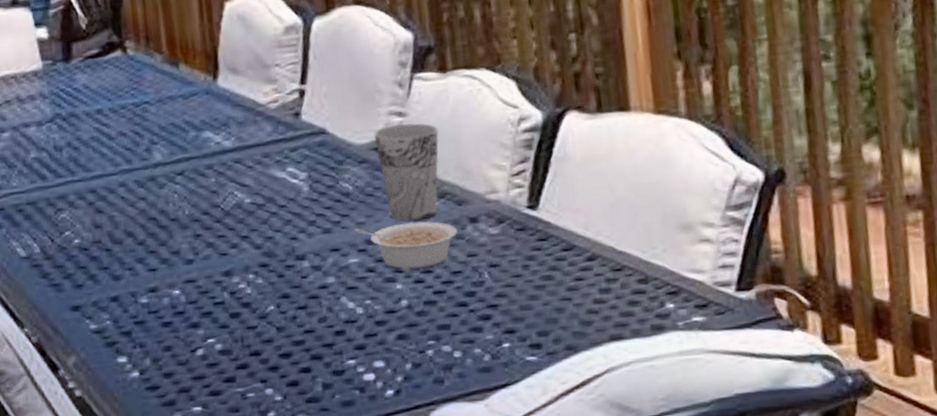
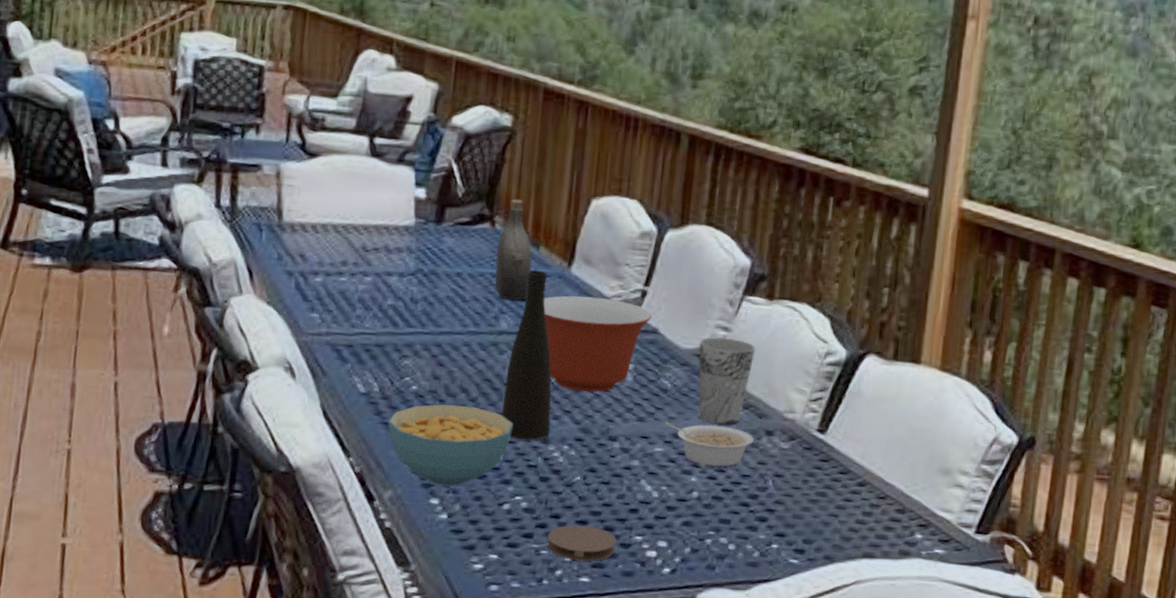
cereal bowl: none [56,250,190,342] -> present [387,404,514,487]
water jug: none [133,18,177,128] -> present [495,199,532,300]
vase: none [171,90,231,277] -> present [501,269,552,440]
mixing bowl: none [195,106,316,213] -> present [544,295,652,392]
coaster: none [251,358,329,399] -> present [547,525,616,562]

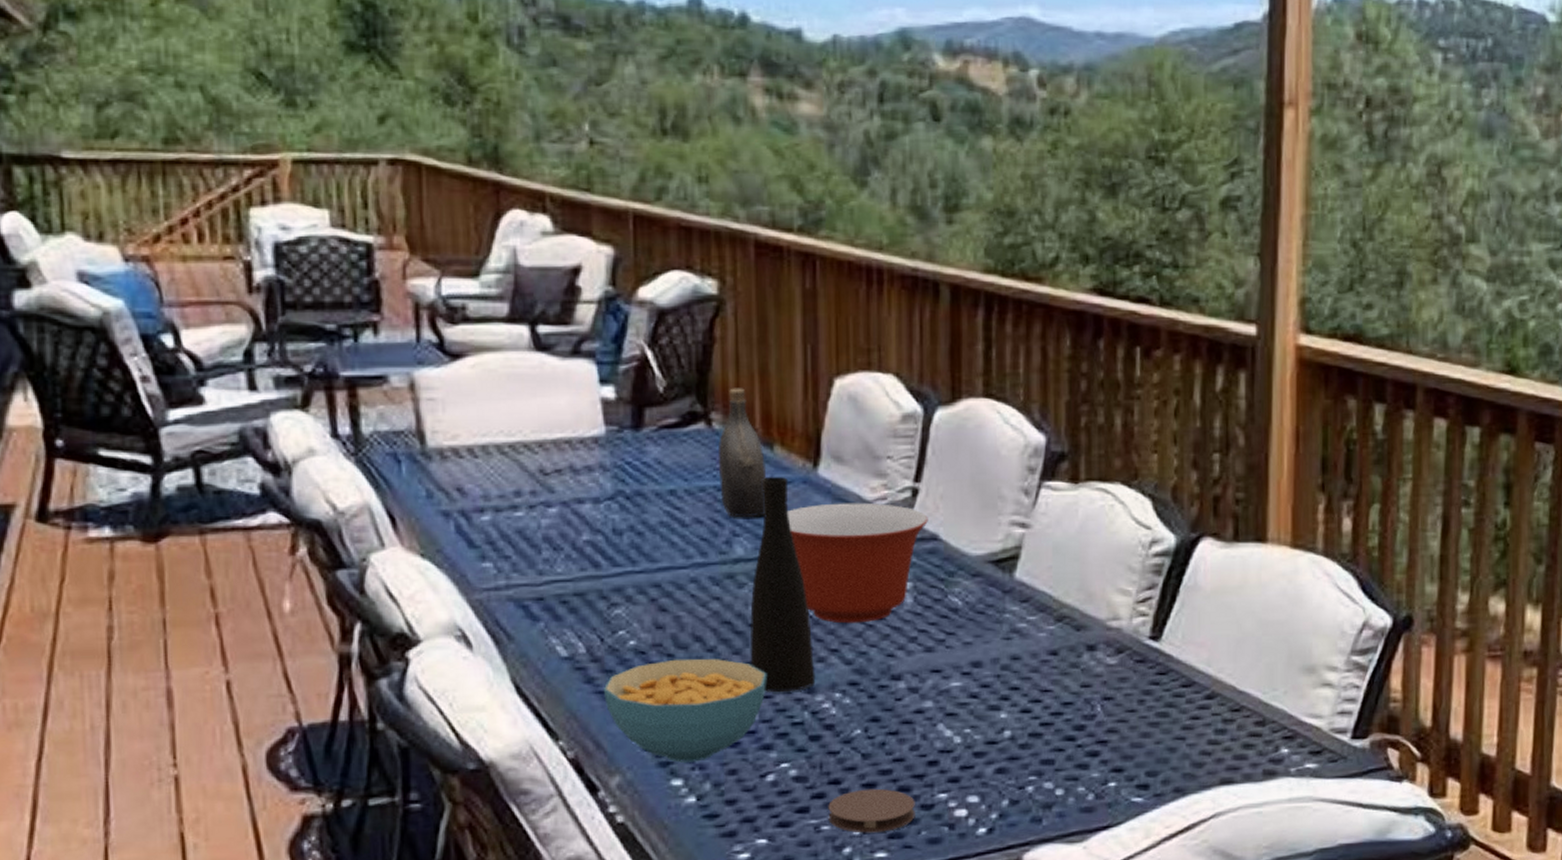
legume: present [664,421,754,470] -> none [959,645,1072,701]
cup: present [698,337,756,425] -> none [991,535,1063,645]

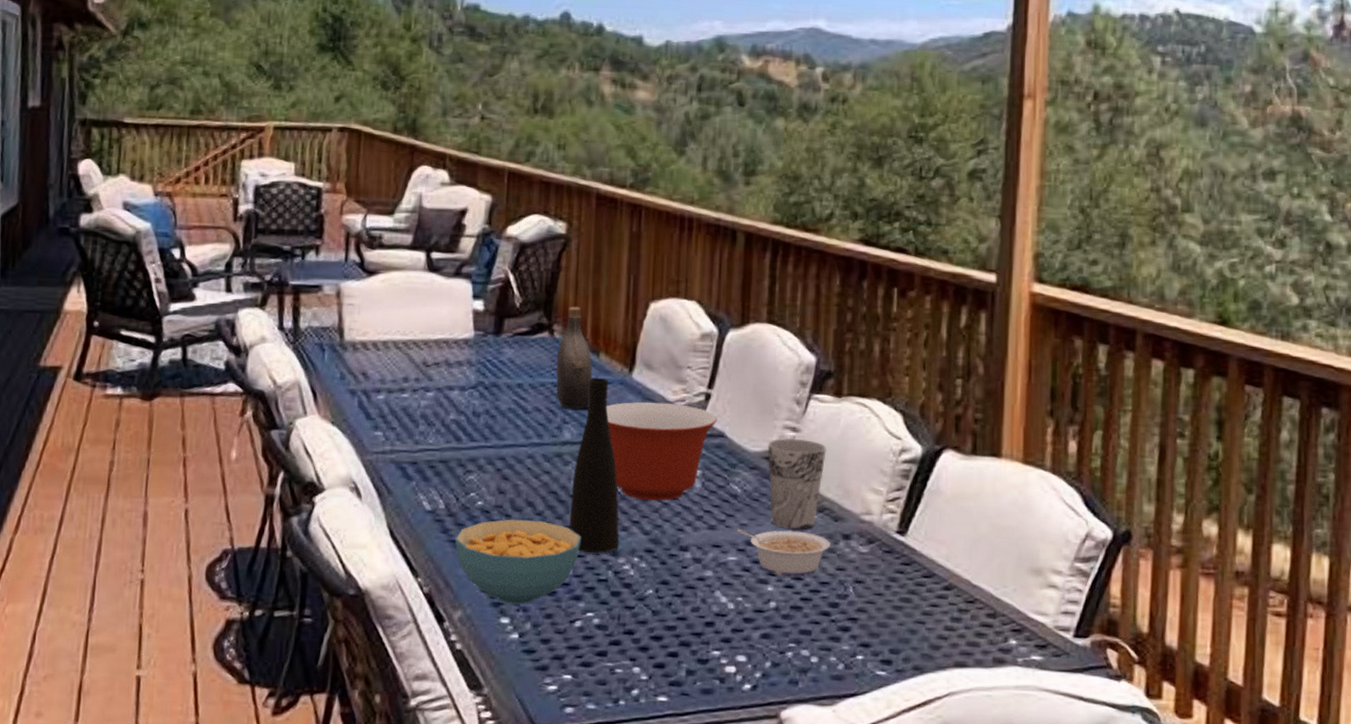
coaster: present [828,788,915,833] -> none [622,641,693,679]
legume: none [959,645,1072,701] -> present [736,528,830,578]
cup: none [991,535,1063,645] -> present [767,438,826,530]

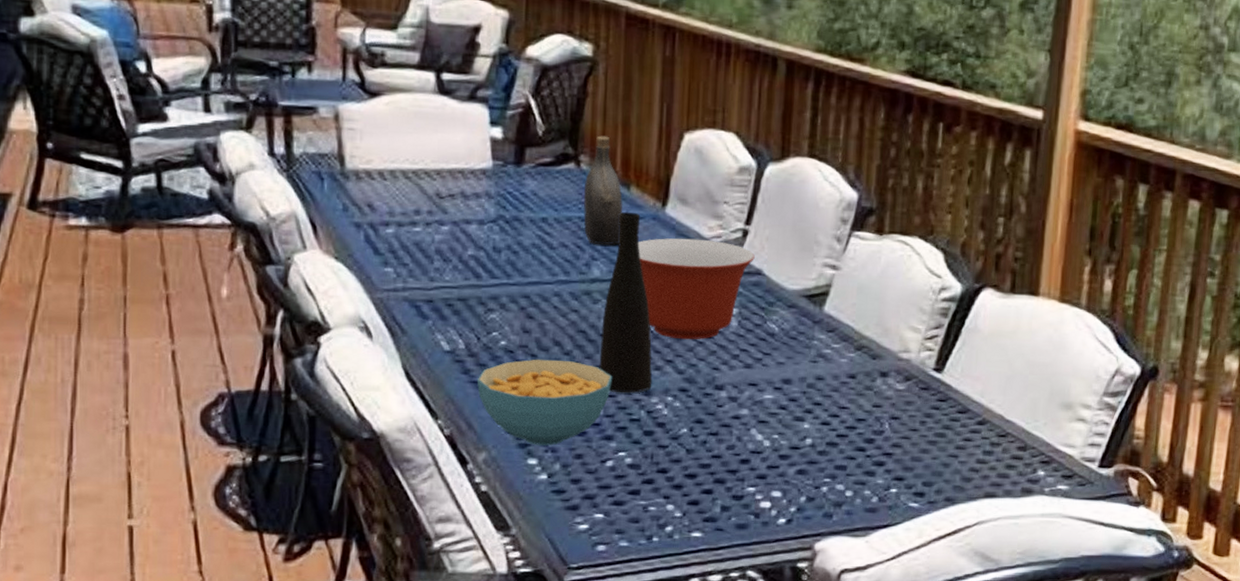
legume: present [736,528,830,578] -> none [773,366,868,415]
cup: present [767,438,826,530] -> none [806,276,866,368]

